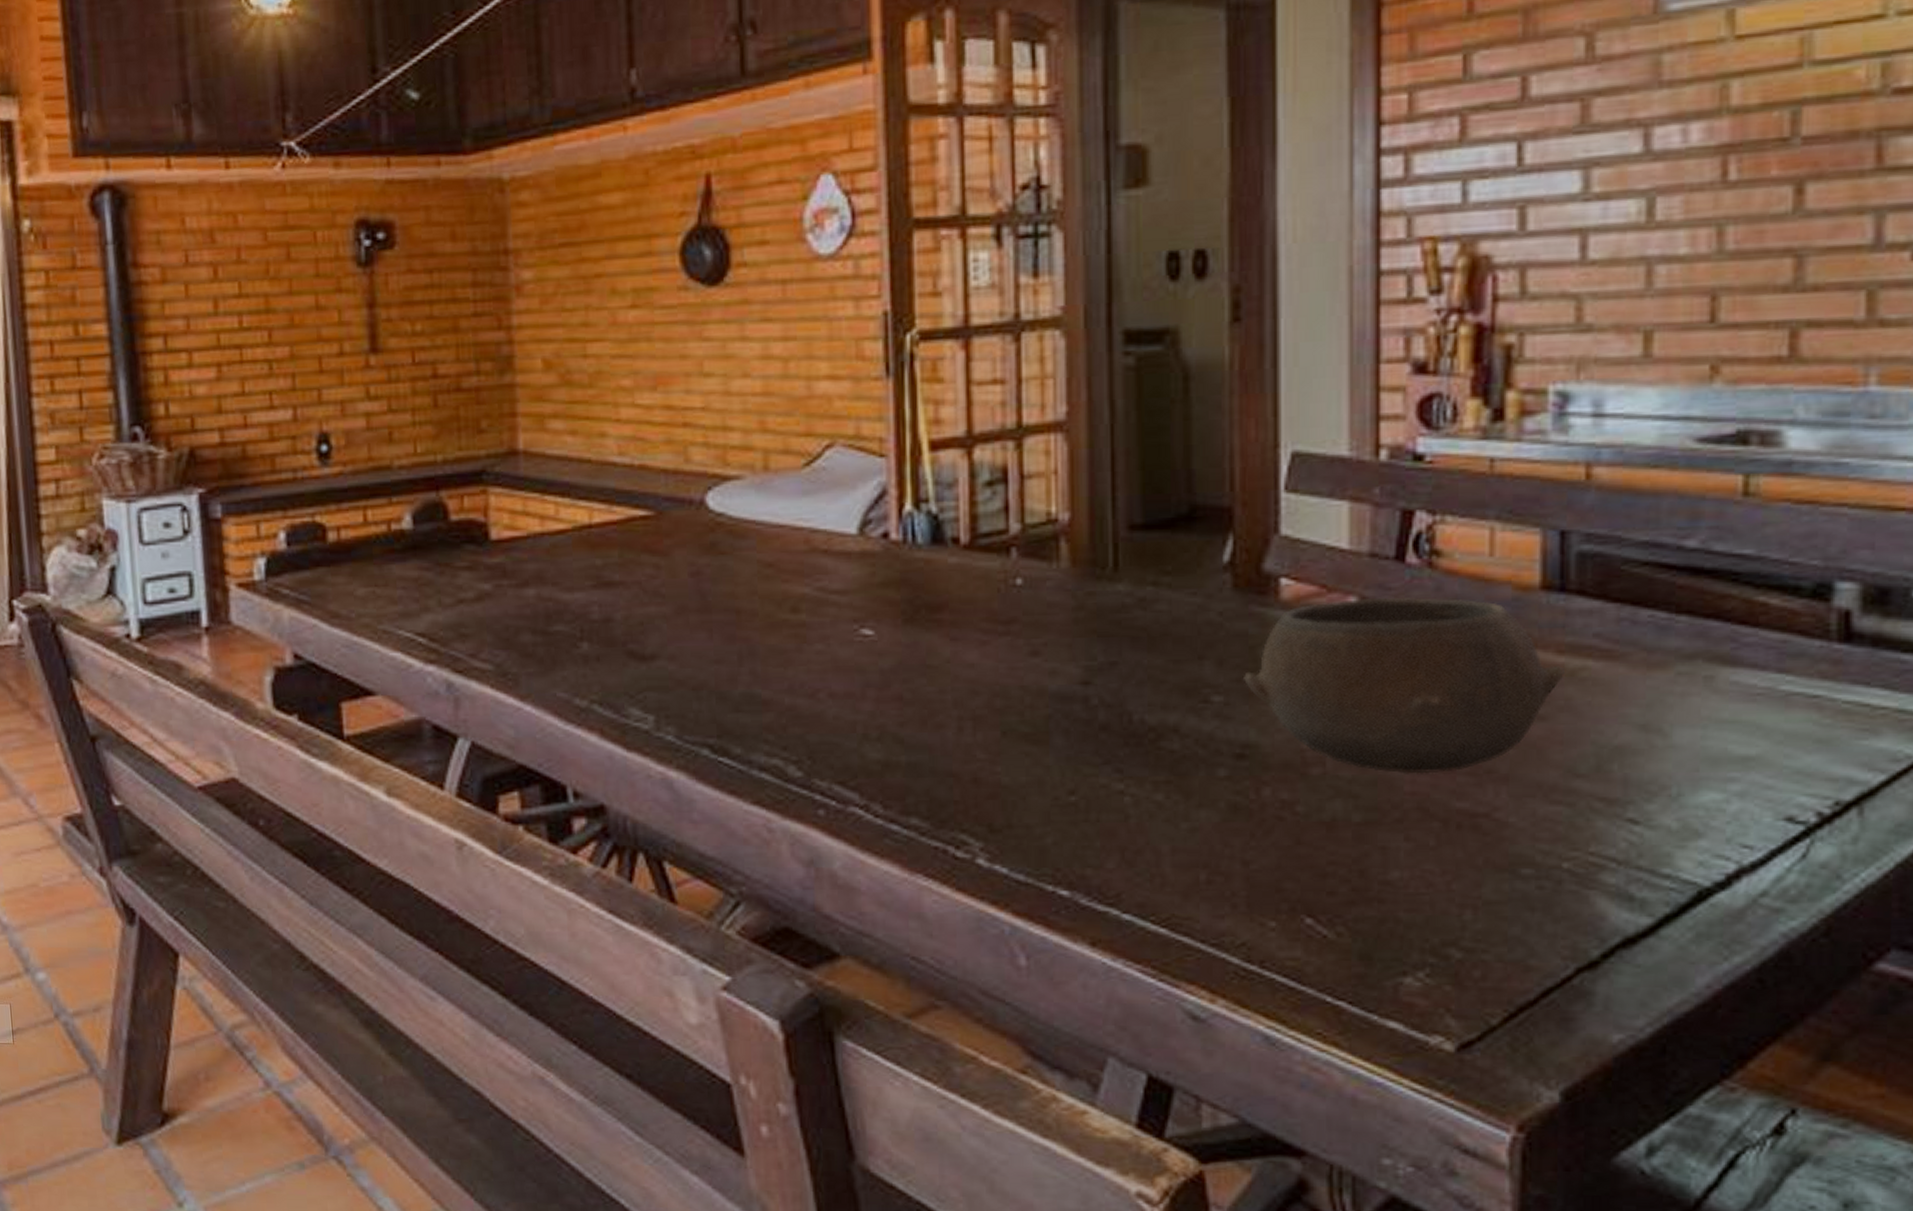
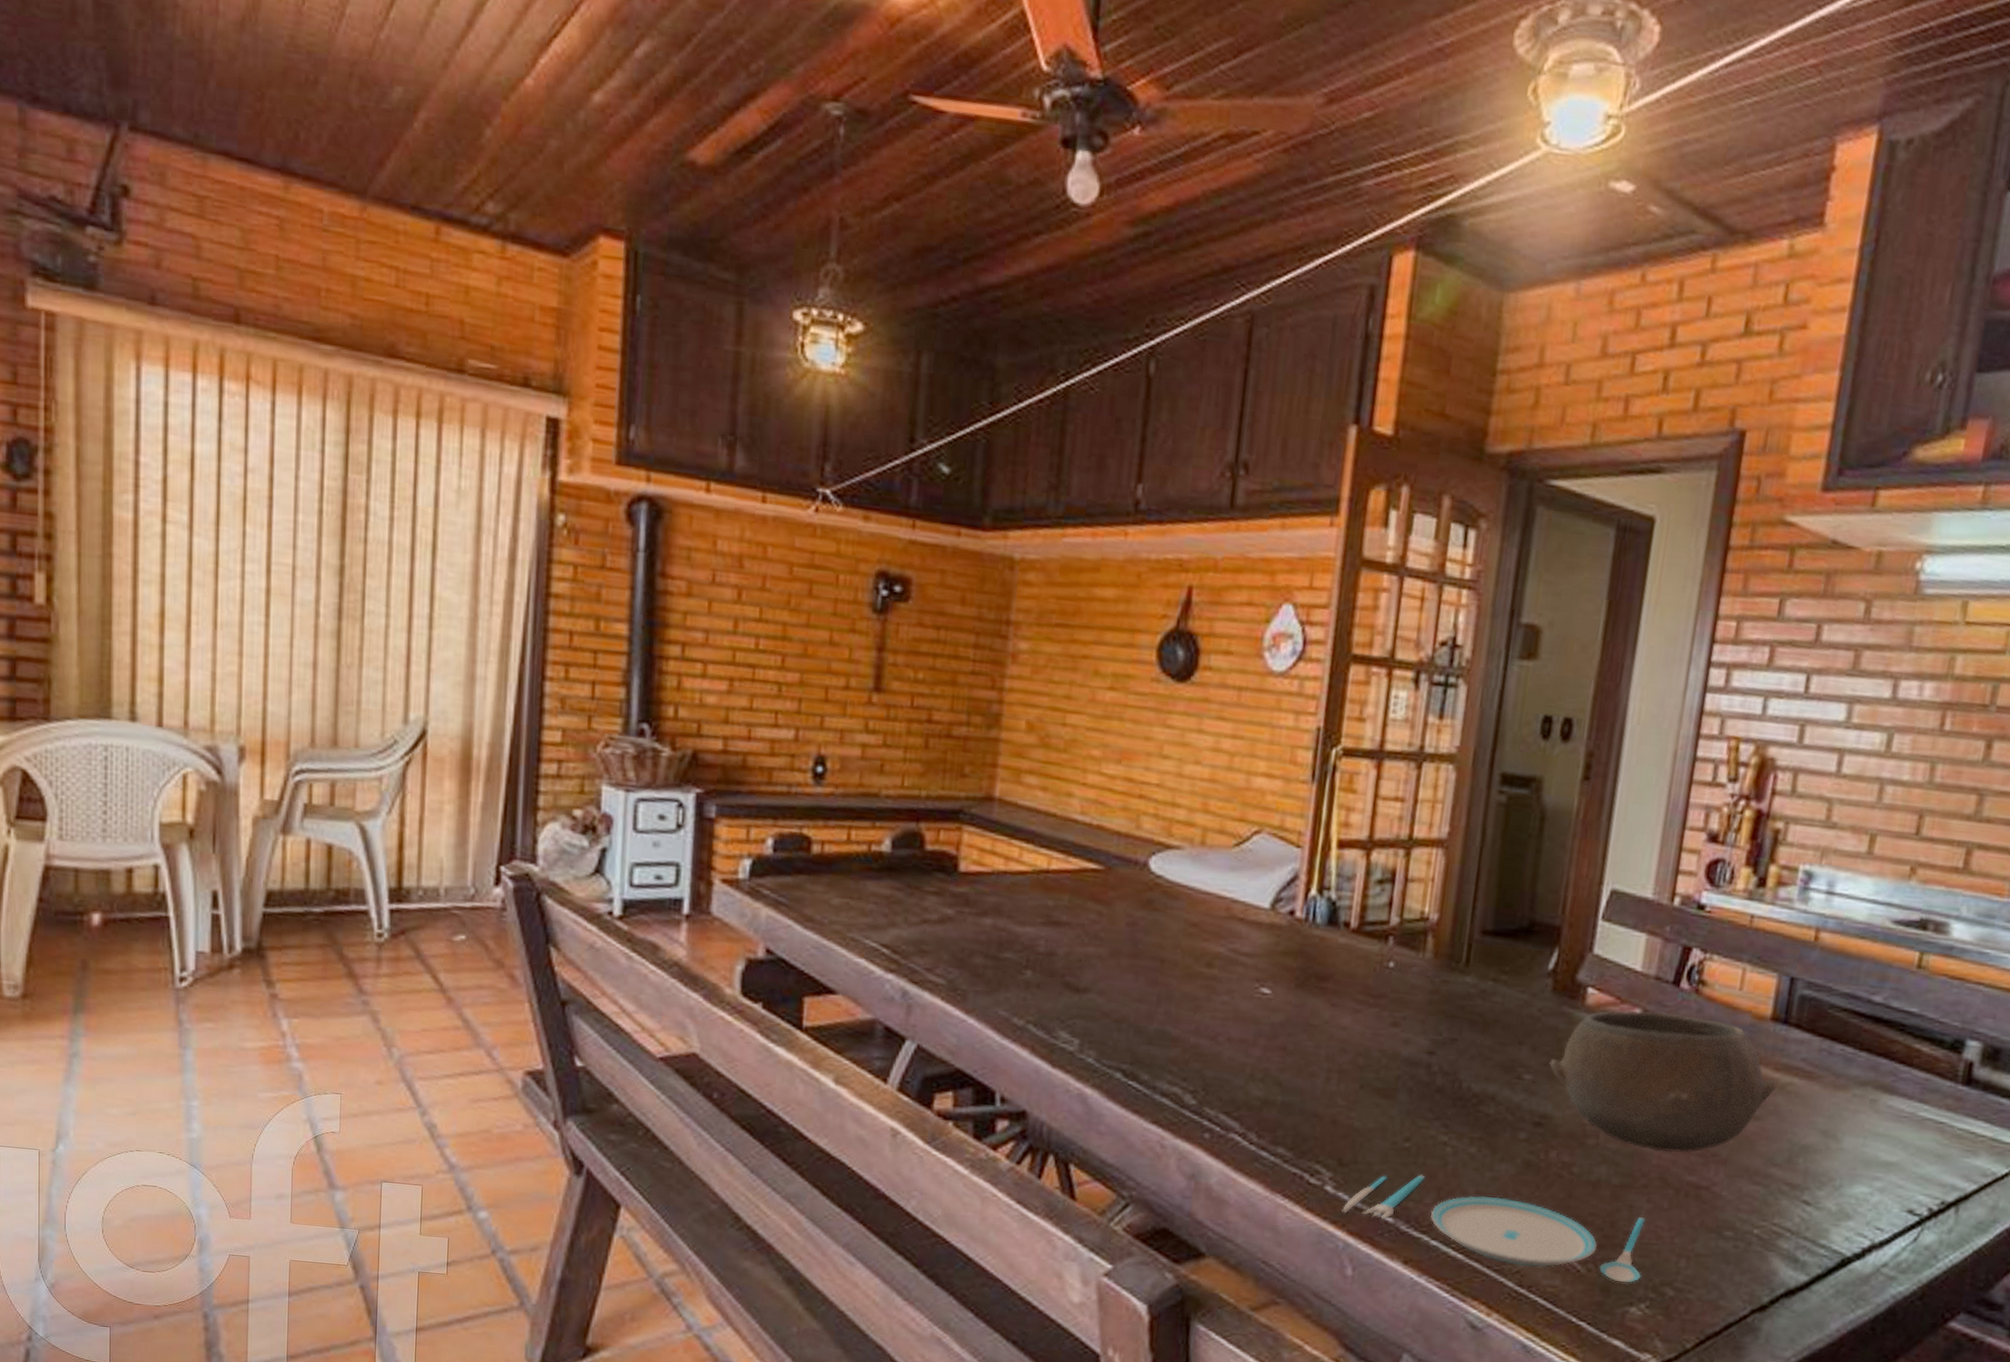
plate: none [1002,834,1413,947] -> present [1342,1174,1646,1283]

